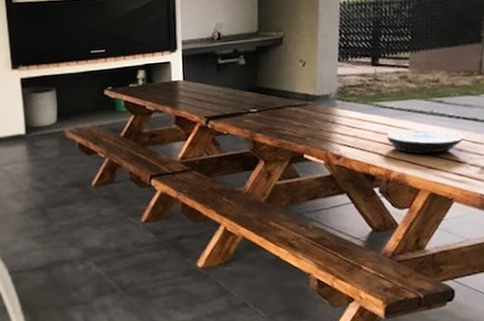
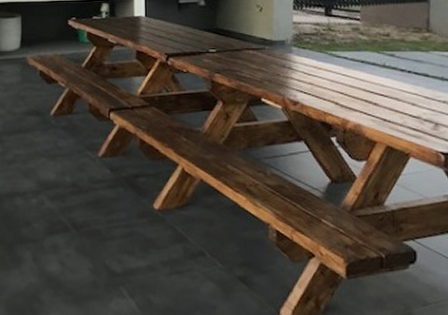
plate: present [386,128,464,155] -> none [341,80,416,107]

